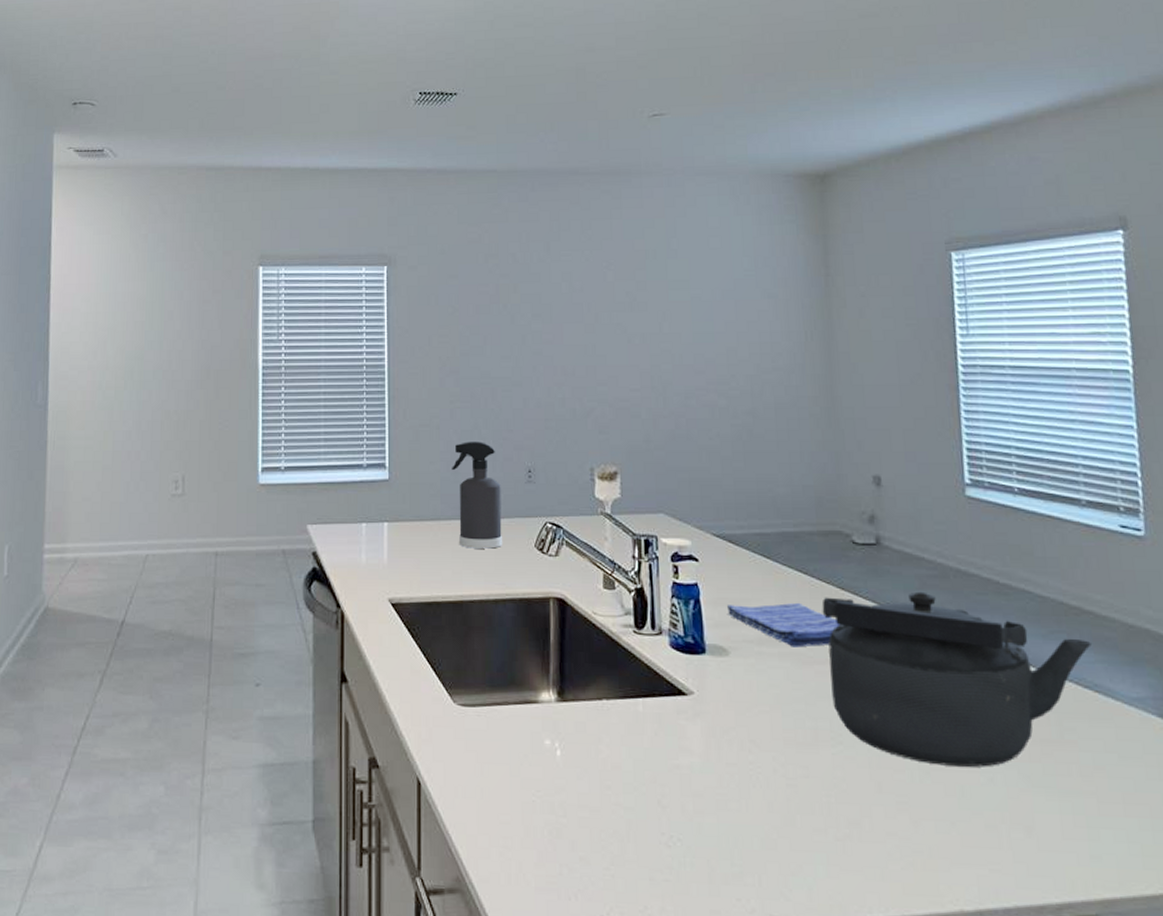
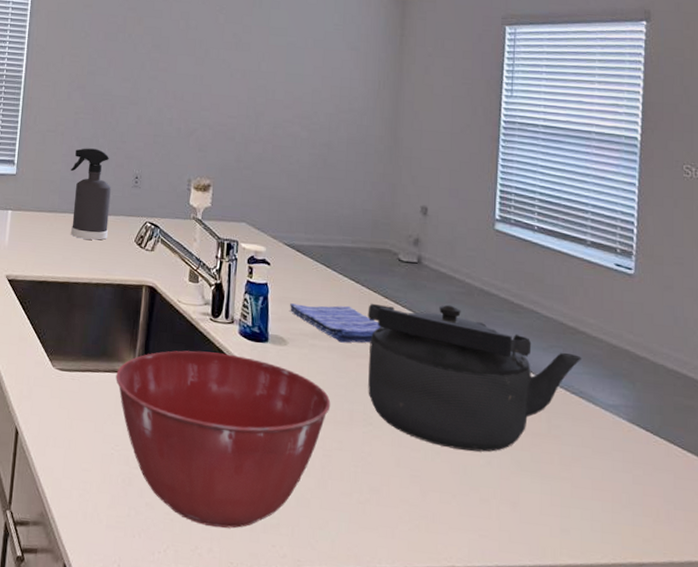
mixing bowl: none [529,670,790,882] -> present [116,350,331,529]

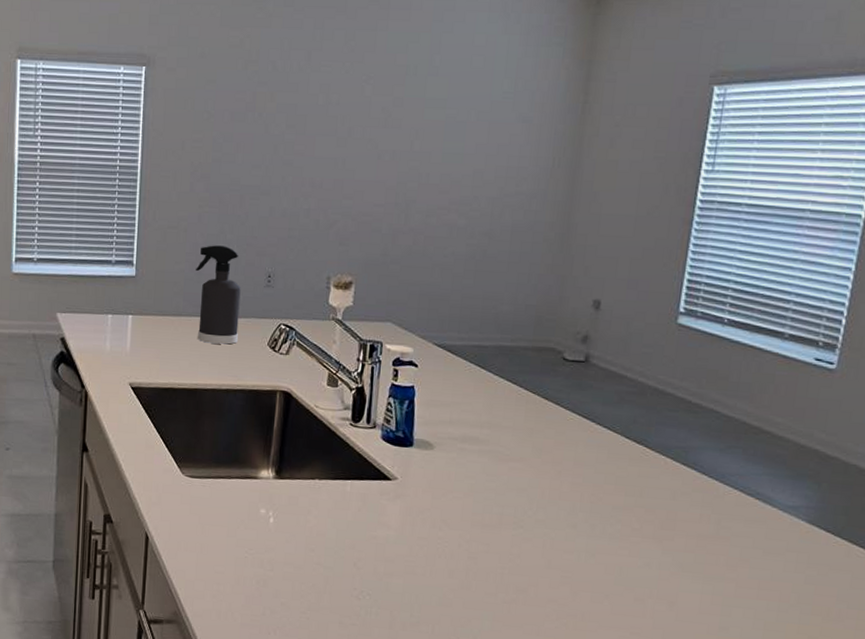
mixing bowl: present [116,350,331,529] -> none [249,456,479,626]
dish towel: present [290,303,380,343] -> none [438,407,538,447]
kettle: present [367,303,583,452] -> none [520,405,764,554]

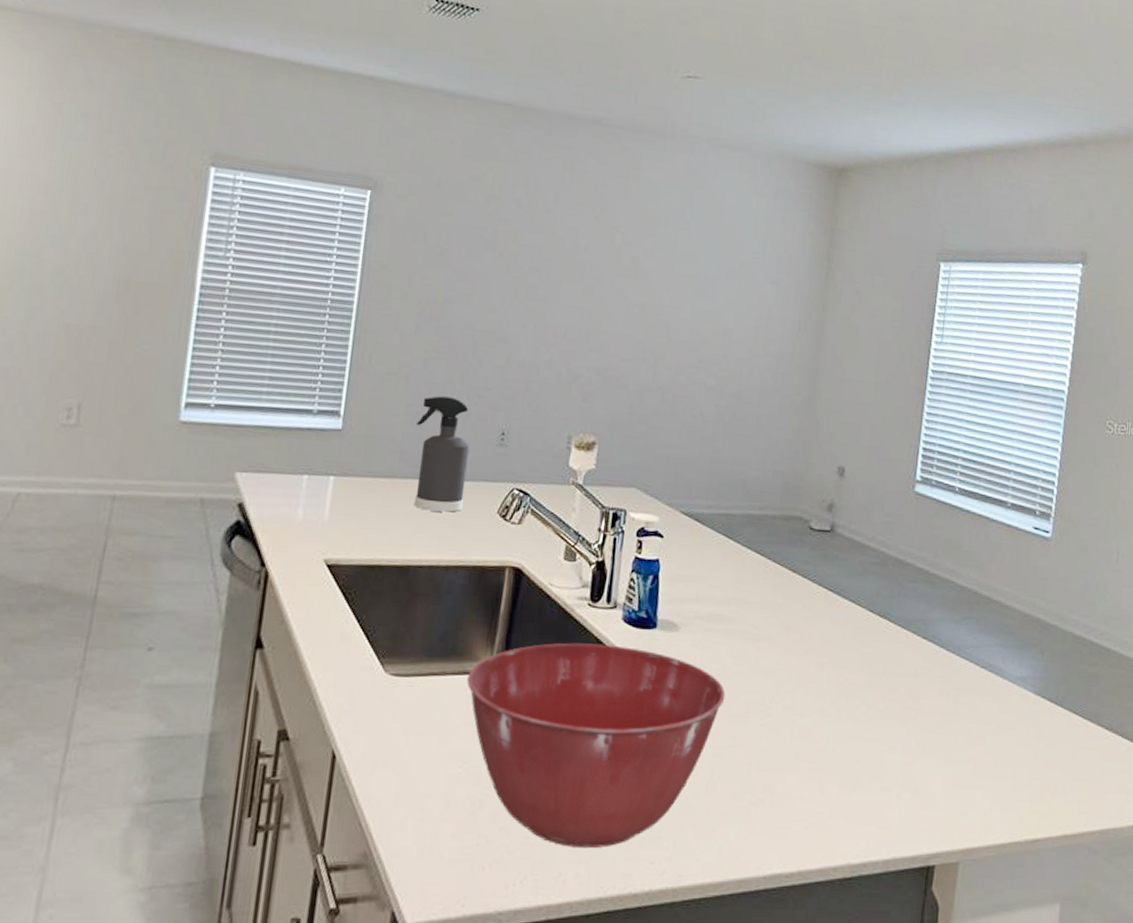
mixing bowl: none [249,456,479,626] -> present [467,643,726,849]

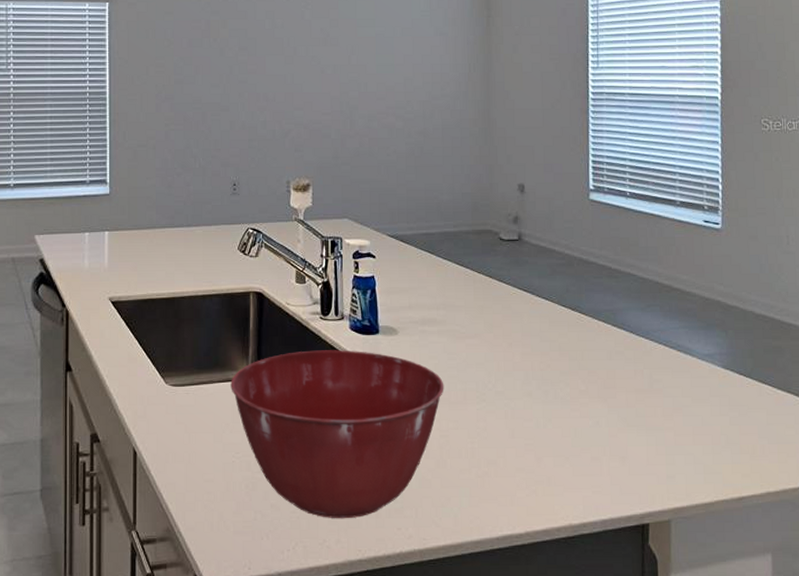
spray bottle: present [414,396,470,512] -> none [166,159,210,252]

